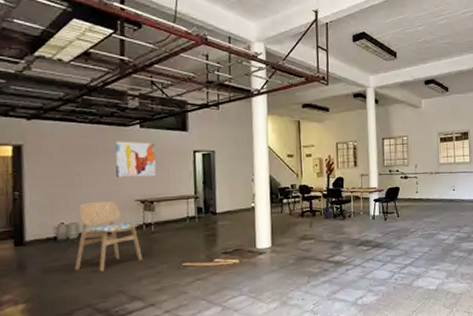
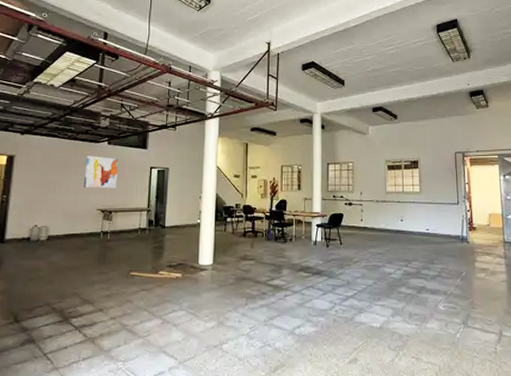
dining chair: present [75,200,143,272] -> none [40,208,99,273]

